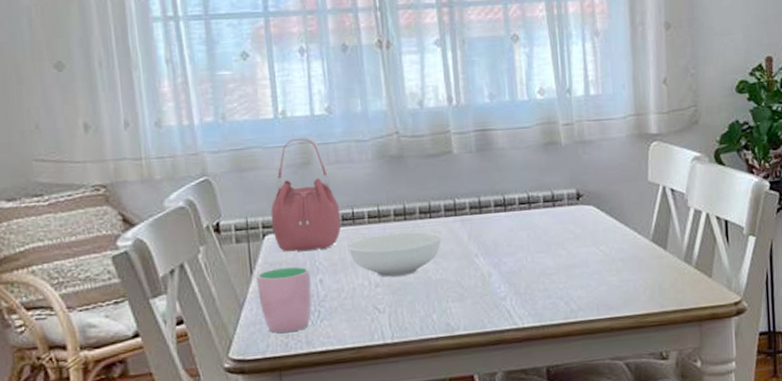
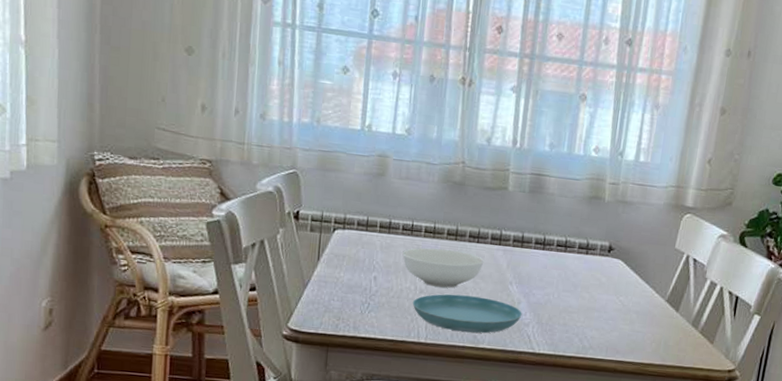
cup: present [257,266,312,333] -> none [321,259,368,316]
handbag: present [270,138,342,252] -> none [342,151,402,251]
saucer: none [369,277,496,323] -> present [412,294,522,333]

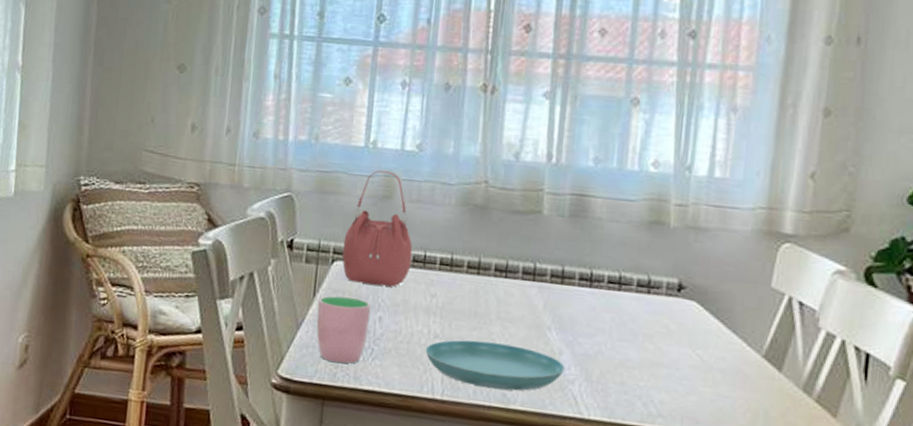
cup: none [321,259,368,316] -> present [316,295,371,364]
handbag: none [342,151,402,251] -> present [342,170,413,287]
bowl: present [402,247,484,288] -> none [413,283,514,333]

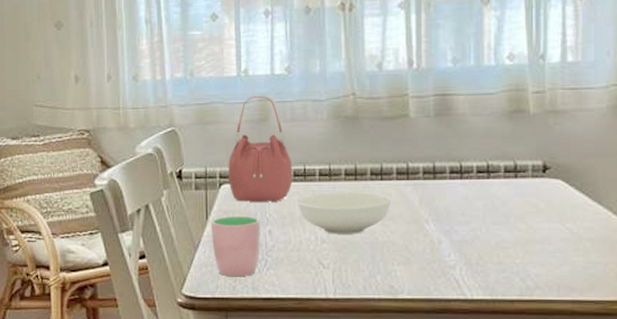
bowl: none [413,283,514,333] -> present [297,192,392,234]
saucer: present [425,340,565,391] -> none [314,241,445,283]

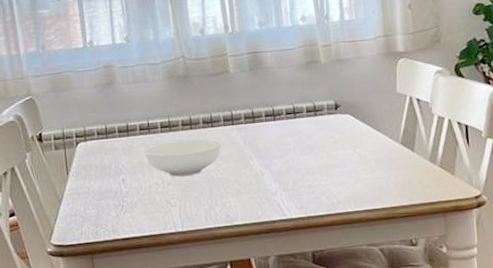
cup: present [211,217,261,277] -> none [72,168,117,223]
handbag: present [228,95,293,202] -> none [82,62,139,157]

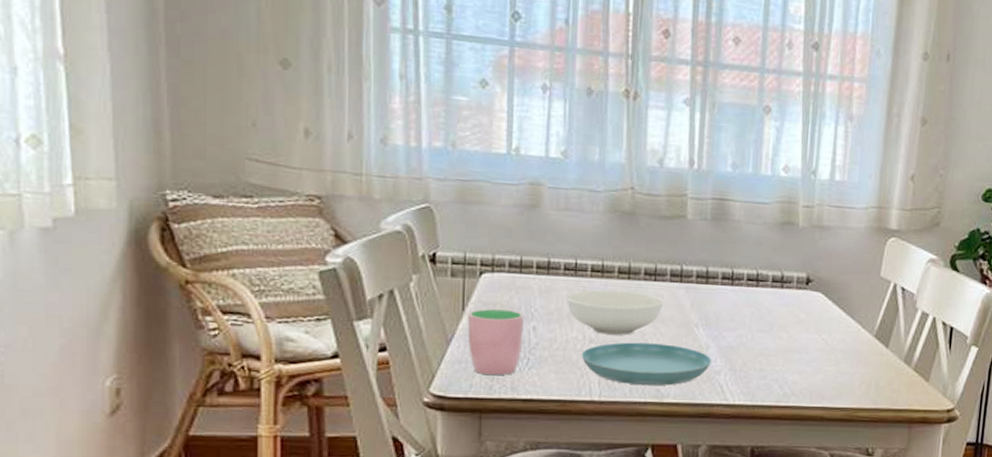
cup: none [72,168,117,223] -> present [467,309,524,376]
saucer: none [163,177,268,214] -> present [581,342,712,386]

